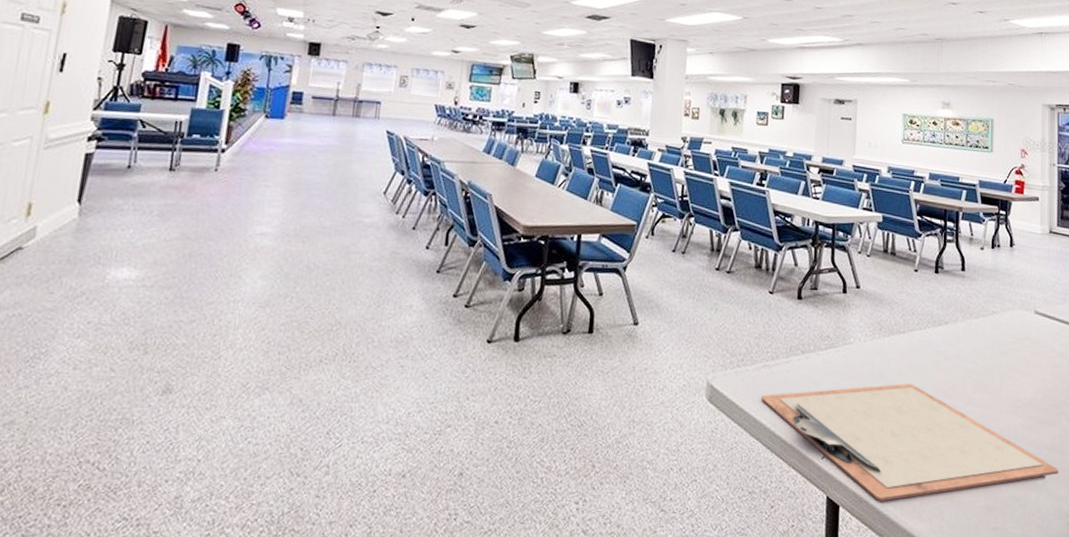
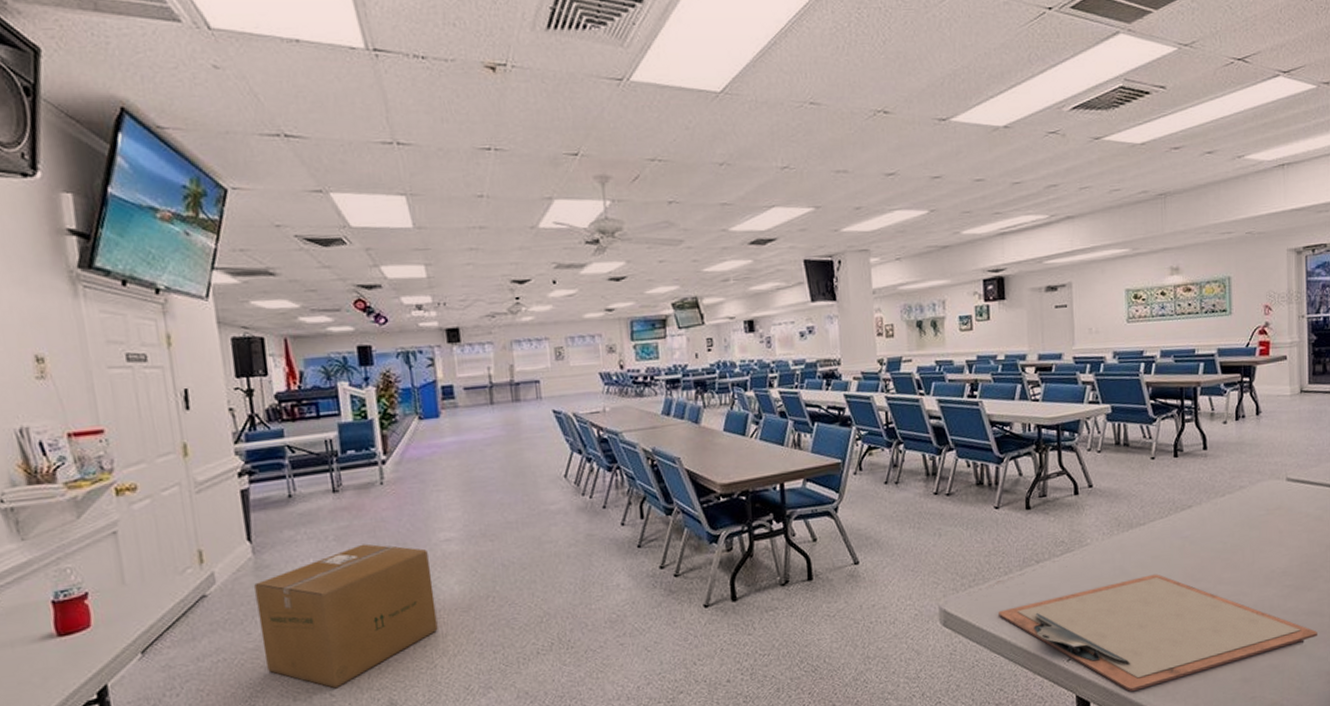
box: none [58,224,242,364] -> present [254,544,438,689]

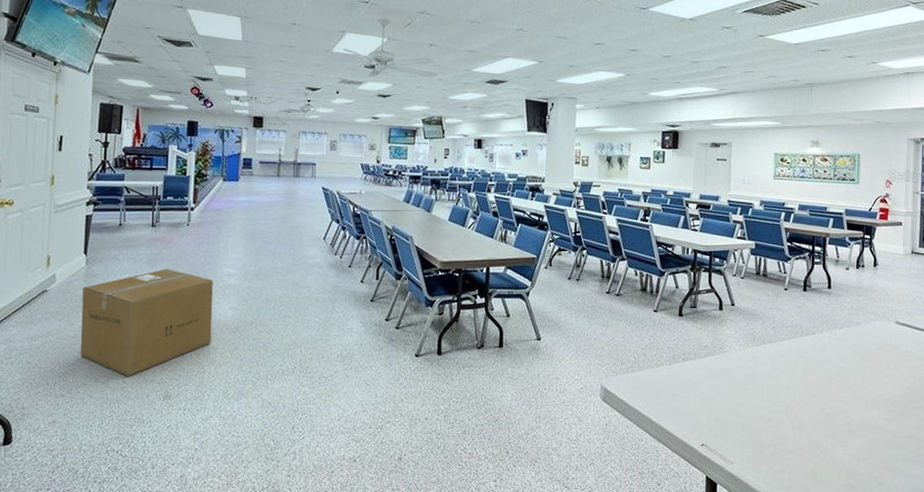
clipboard: present [997,574,1317,691] -> none [647,384,914,480]

